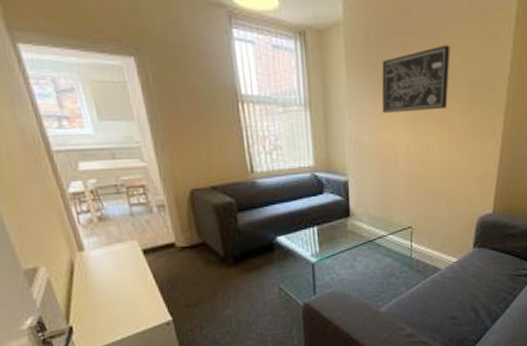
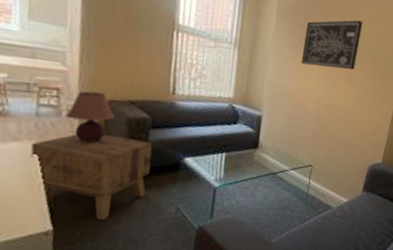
side table: none [133,224,247,307] -> present [30,134,153,220]
table lamp: none [156,183,202,235] -> present [65,91,116,143]

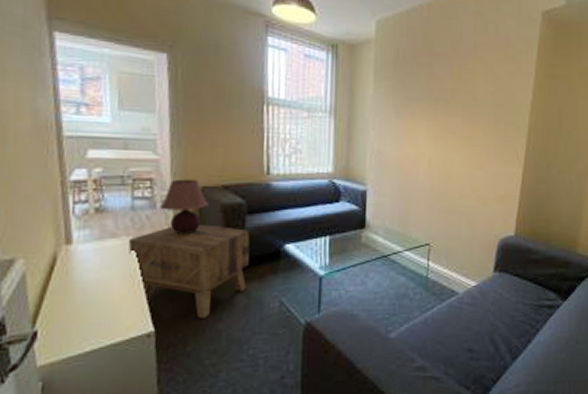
wall art: present [301,20,363,70] -> none [406,68,476,128]

